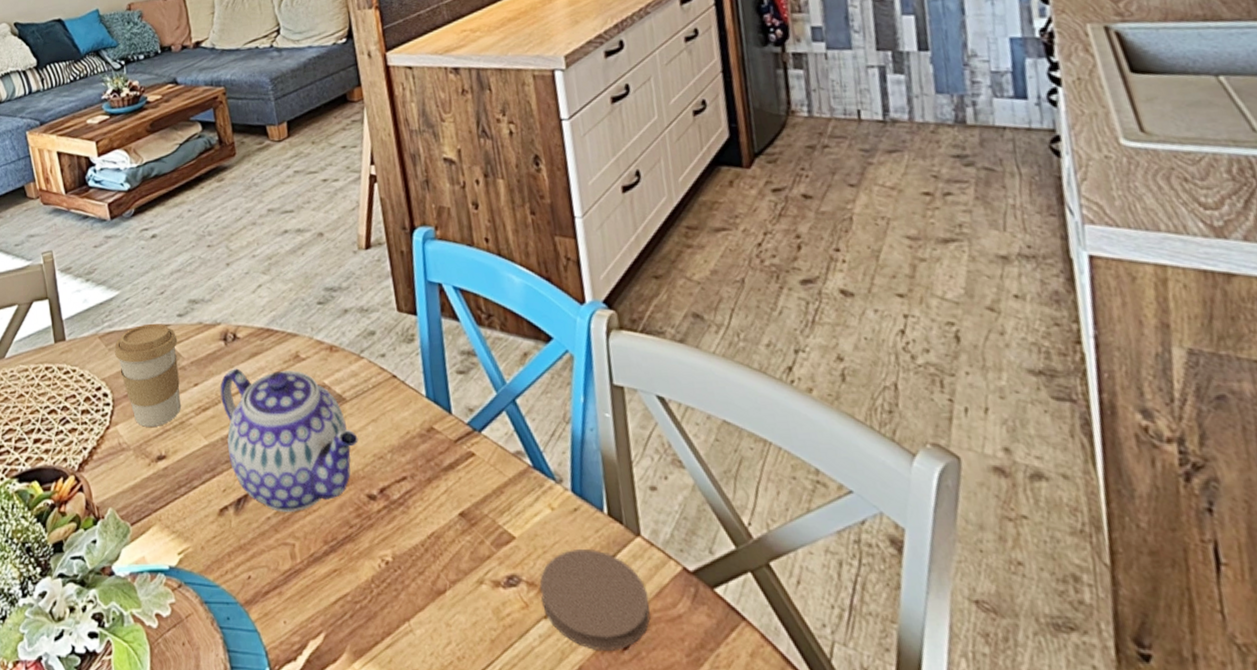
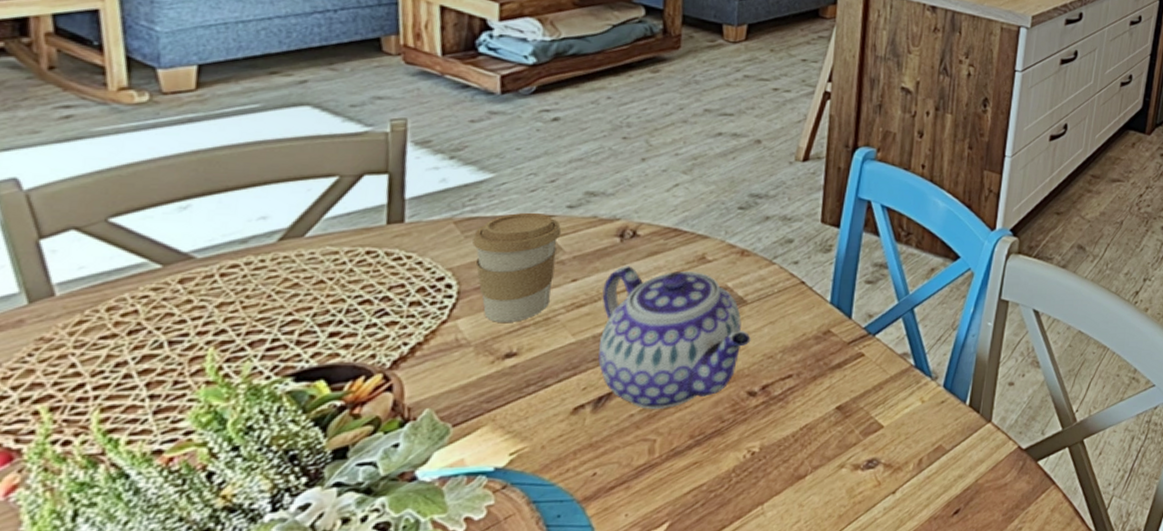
coaster: present [539,549,651,650] -> none [893,434,985,517]

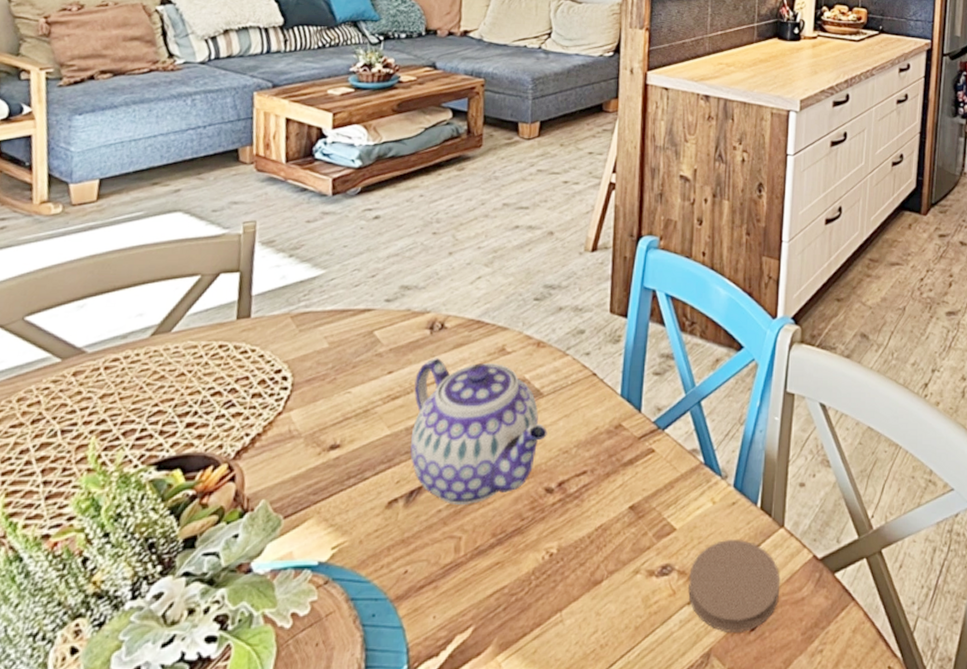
coffee cup: present [472,212,562,322] -> none [305,306,380,414]
coaster: none [893,434,985,517] -> present [687,540,781,632]

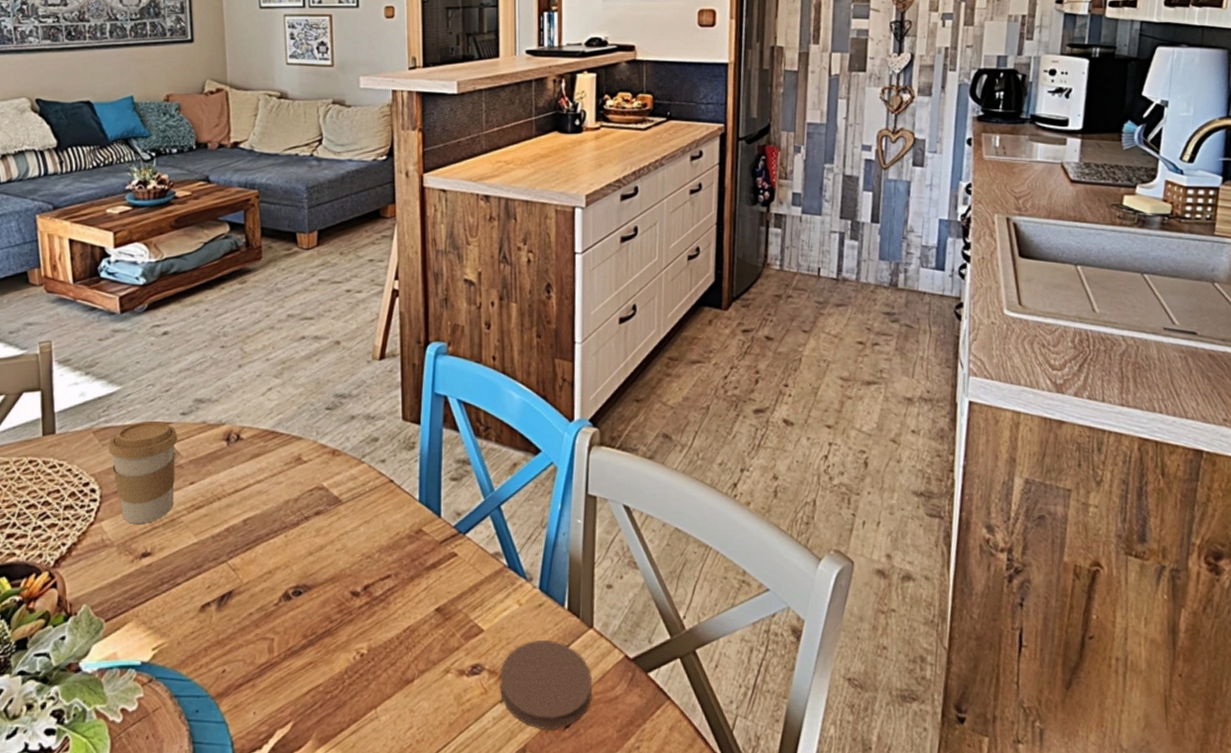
coffee cup: none [305,306,380,414] -> present [109,420,178,524]
teapot: present [410,358,547,504] -> none [216,468,349,608]

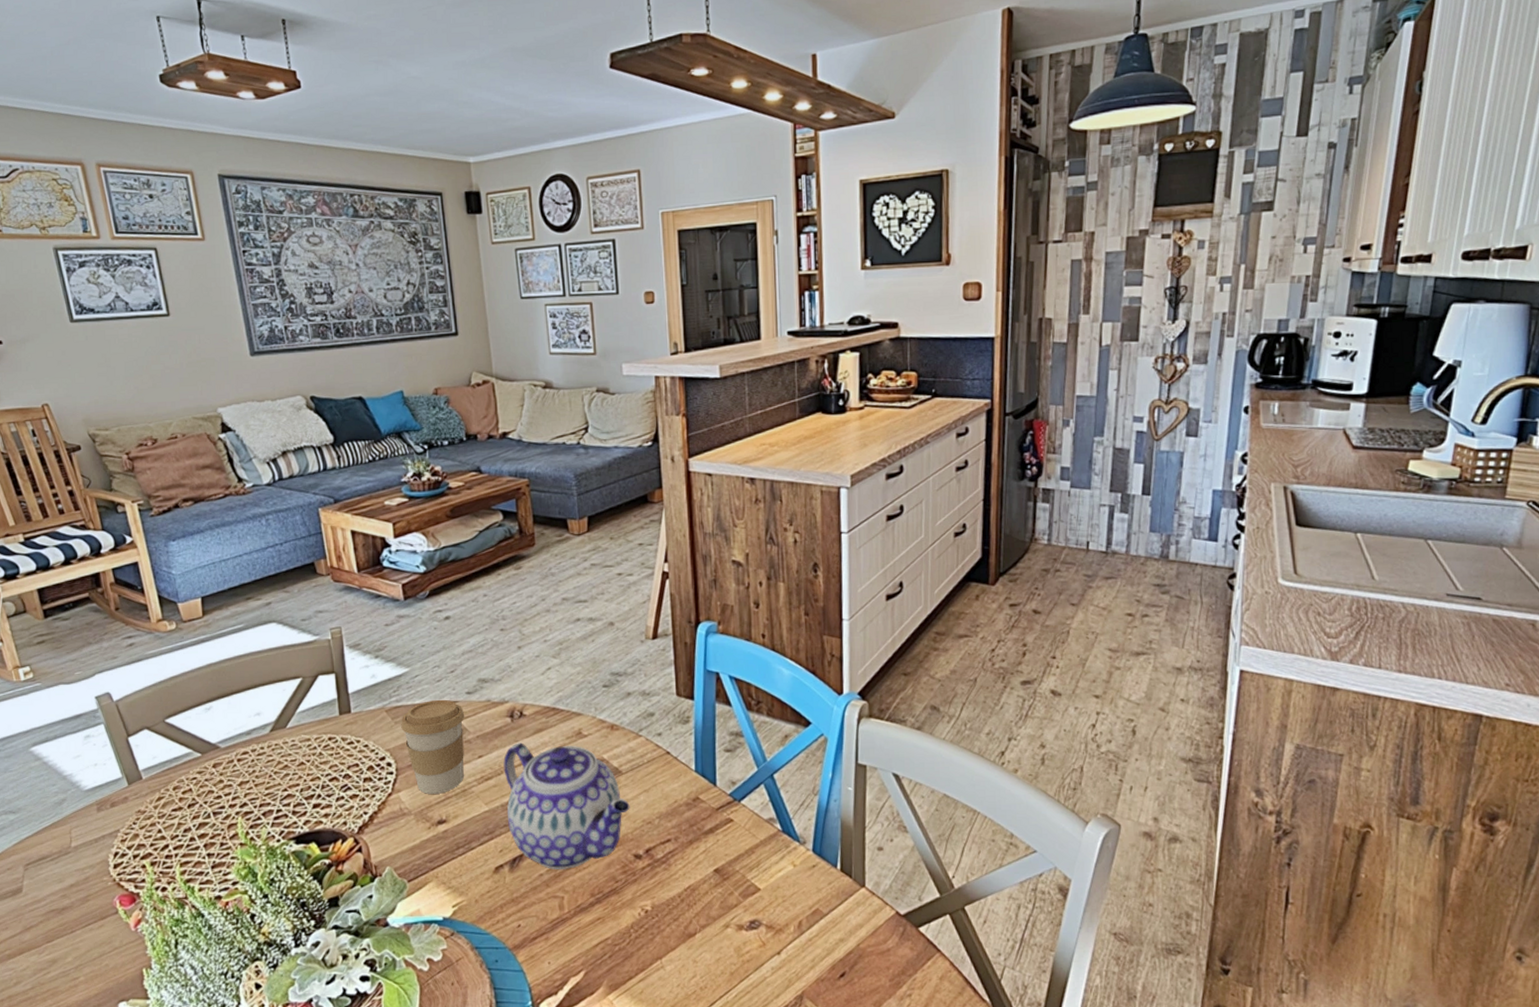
teapot: none [216,468,349,608] -> present [503,742,630,869]
coaster: present [499,640,593,729] -> none [776,898,865,978]

